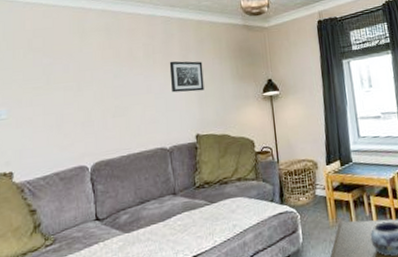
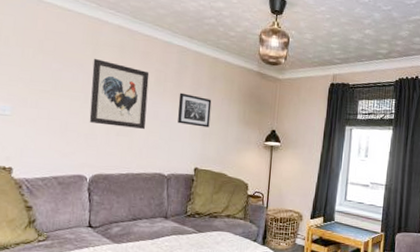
wall art: none [81,45,141,110] -> present [89,58,150,129]

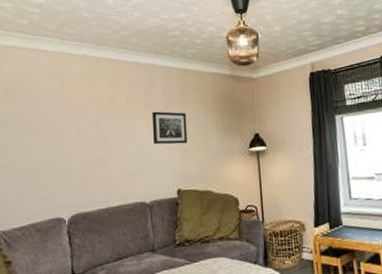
wall art: present [89,58,150,129] -> none [61,92,121,160]

